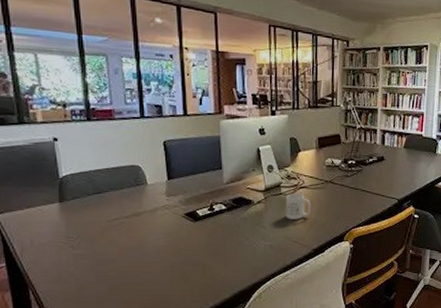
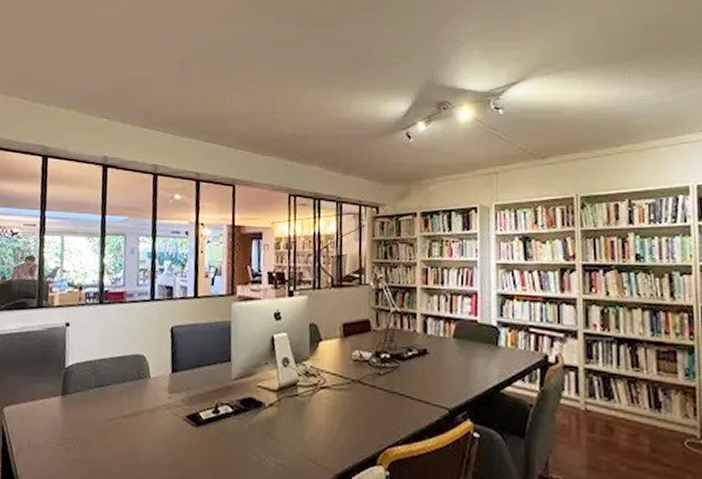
mug: present [285,194,311,220] -> none [302,395,334,431]

